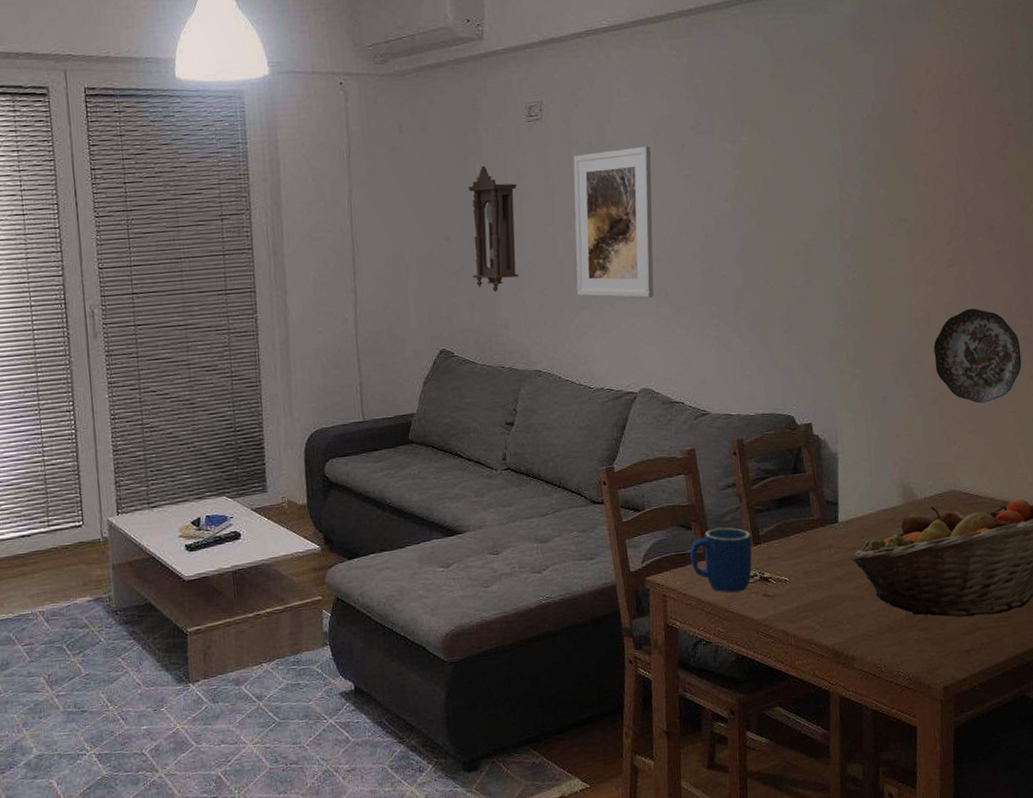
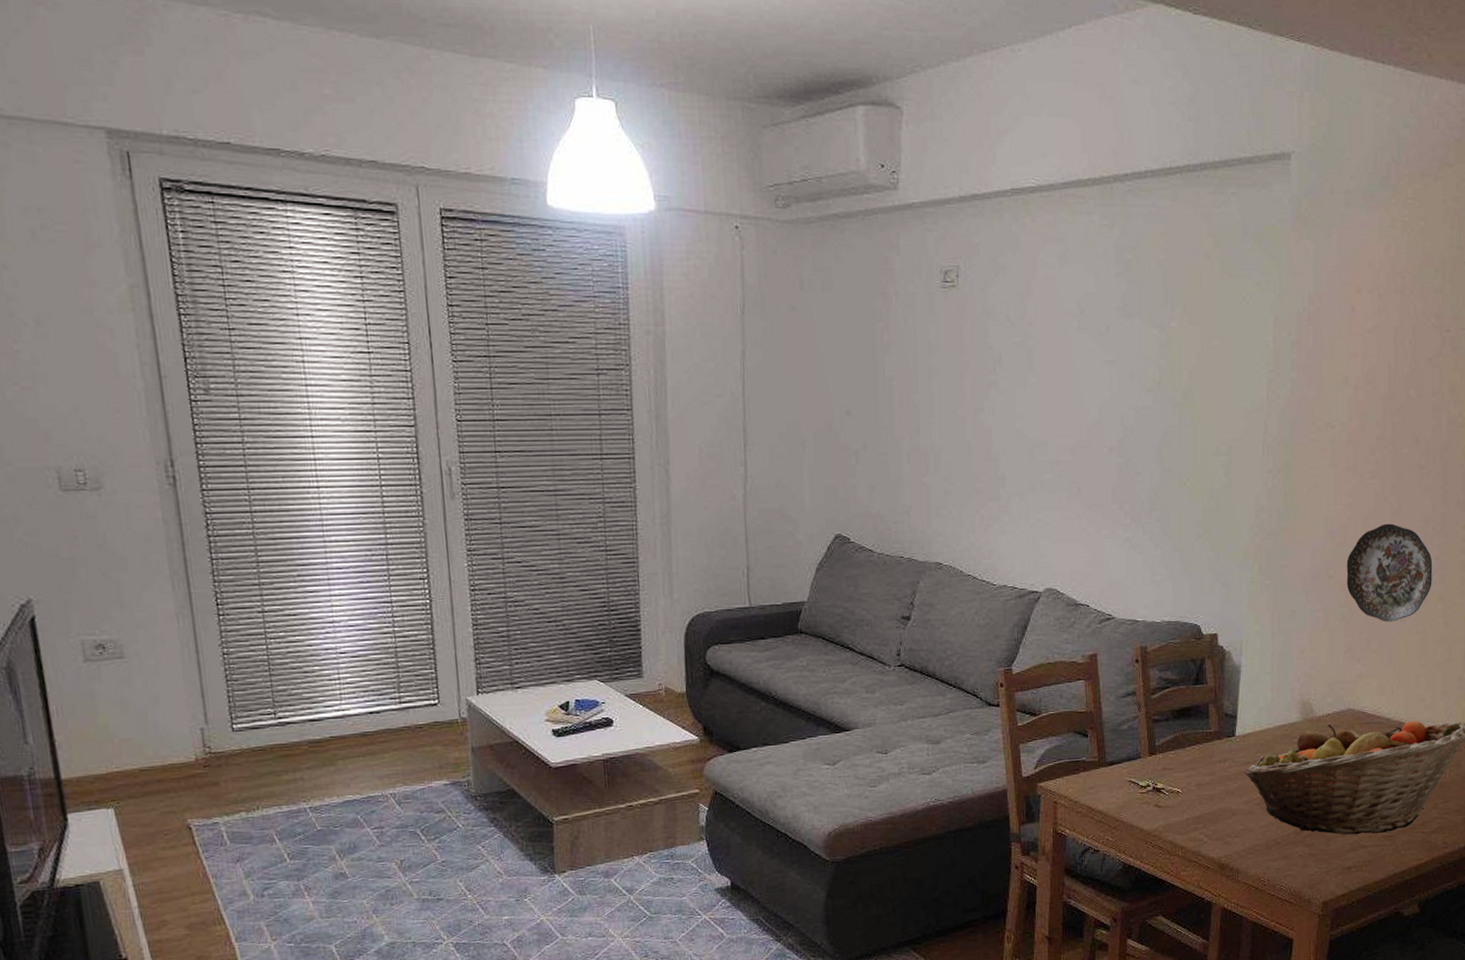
pendulum clock: present [468,165,519,293] -> none [873,333,927,476]
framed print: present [573,146,654,298] -> none [985,325,1074,492]
mug: present [689,527,752,593] -> none [1083,736,1147,802]

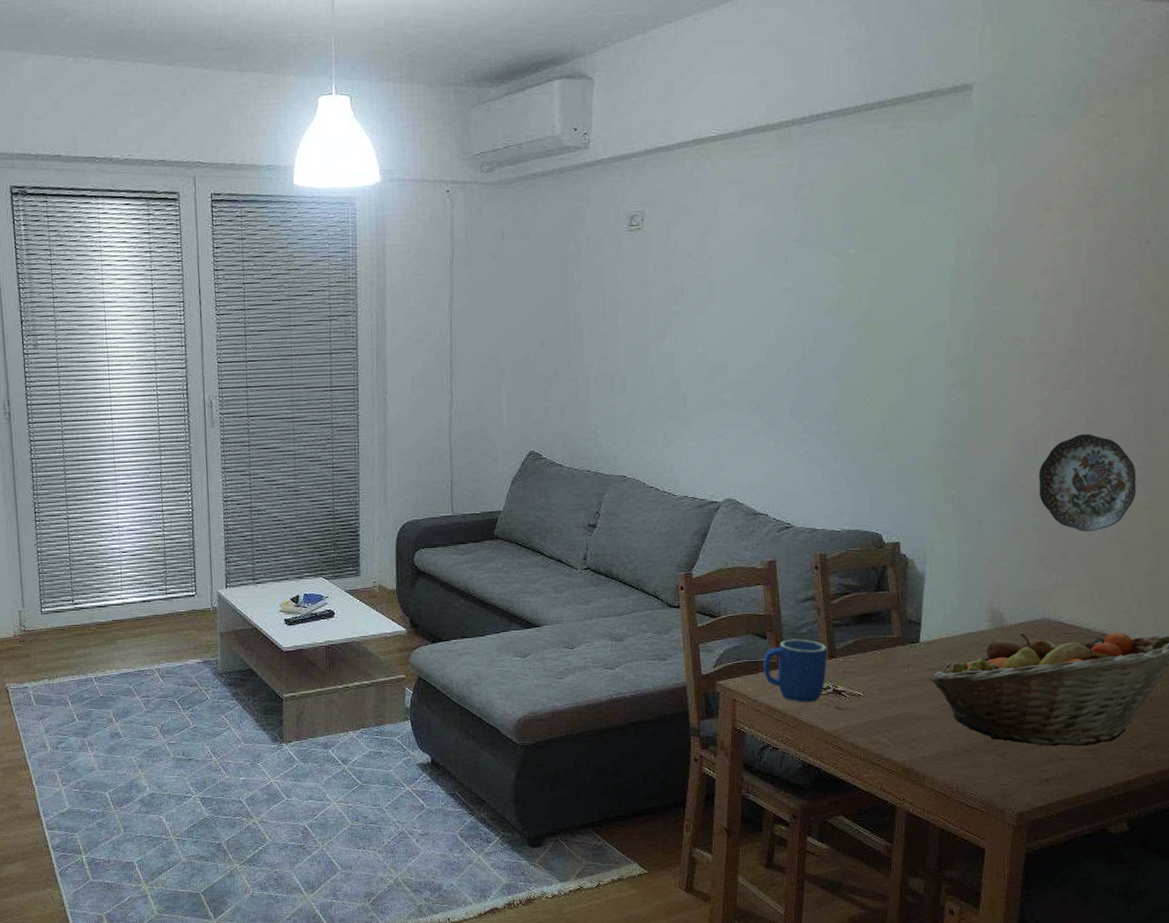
mug: none [1083,736,1147,802] -> present [762,639,827,703]

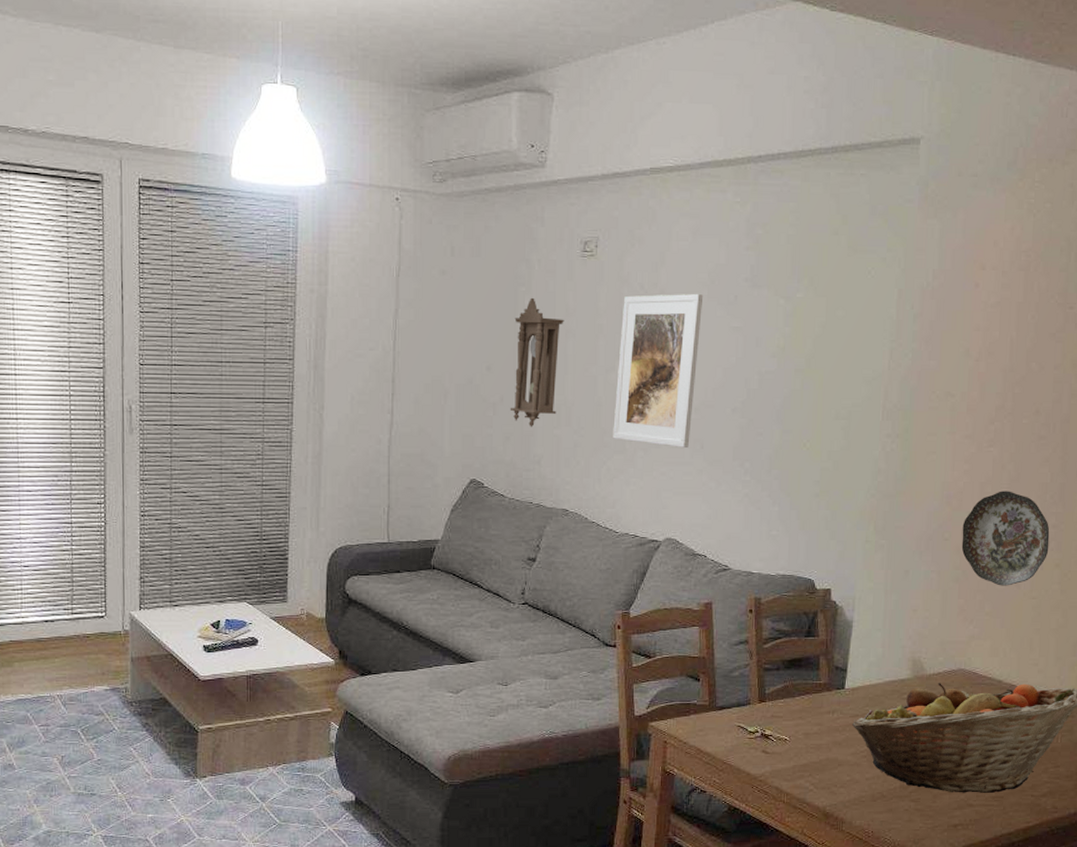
pendulum clock: none [564,273,614,399] -> present [510,297,564,428]
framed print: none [667,257,753,409] -> present [613,293,704,447]
mug: present [762,639,827,703] -> none [694,682,757,746]

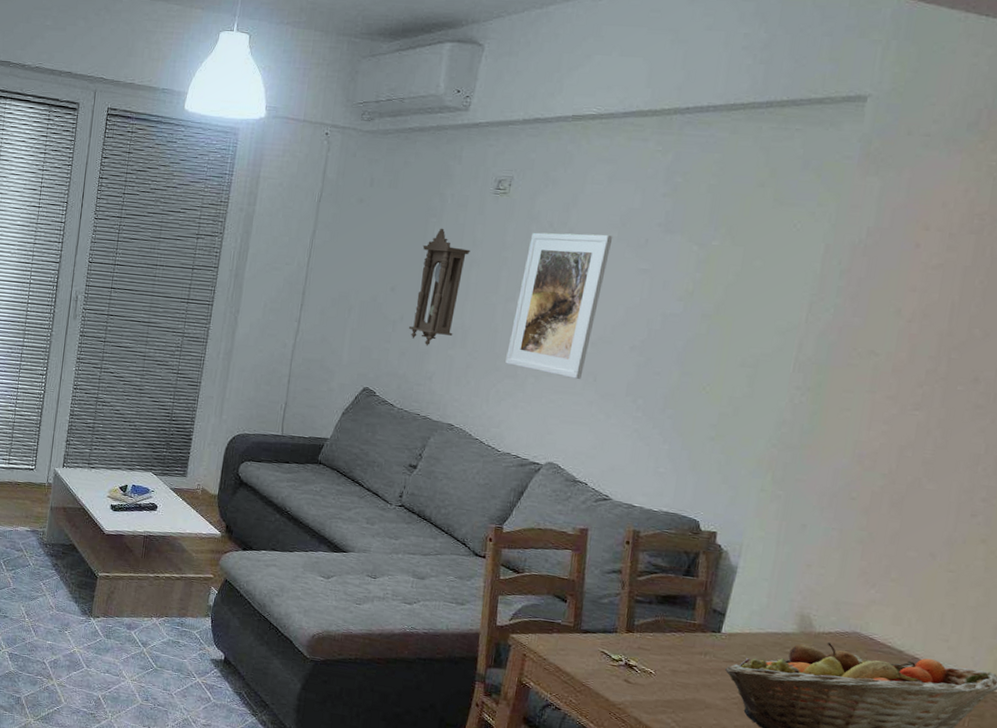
decorative plate: present [961,491,1050,586] -> none [870,456,978,555]

